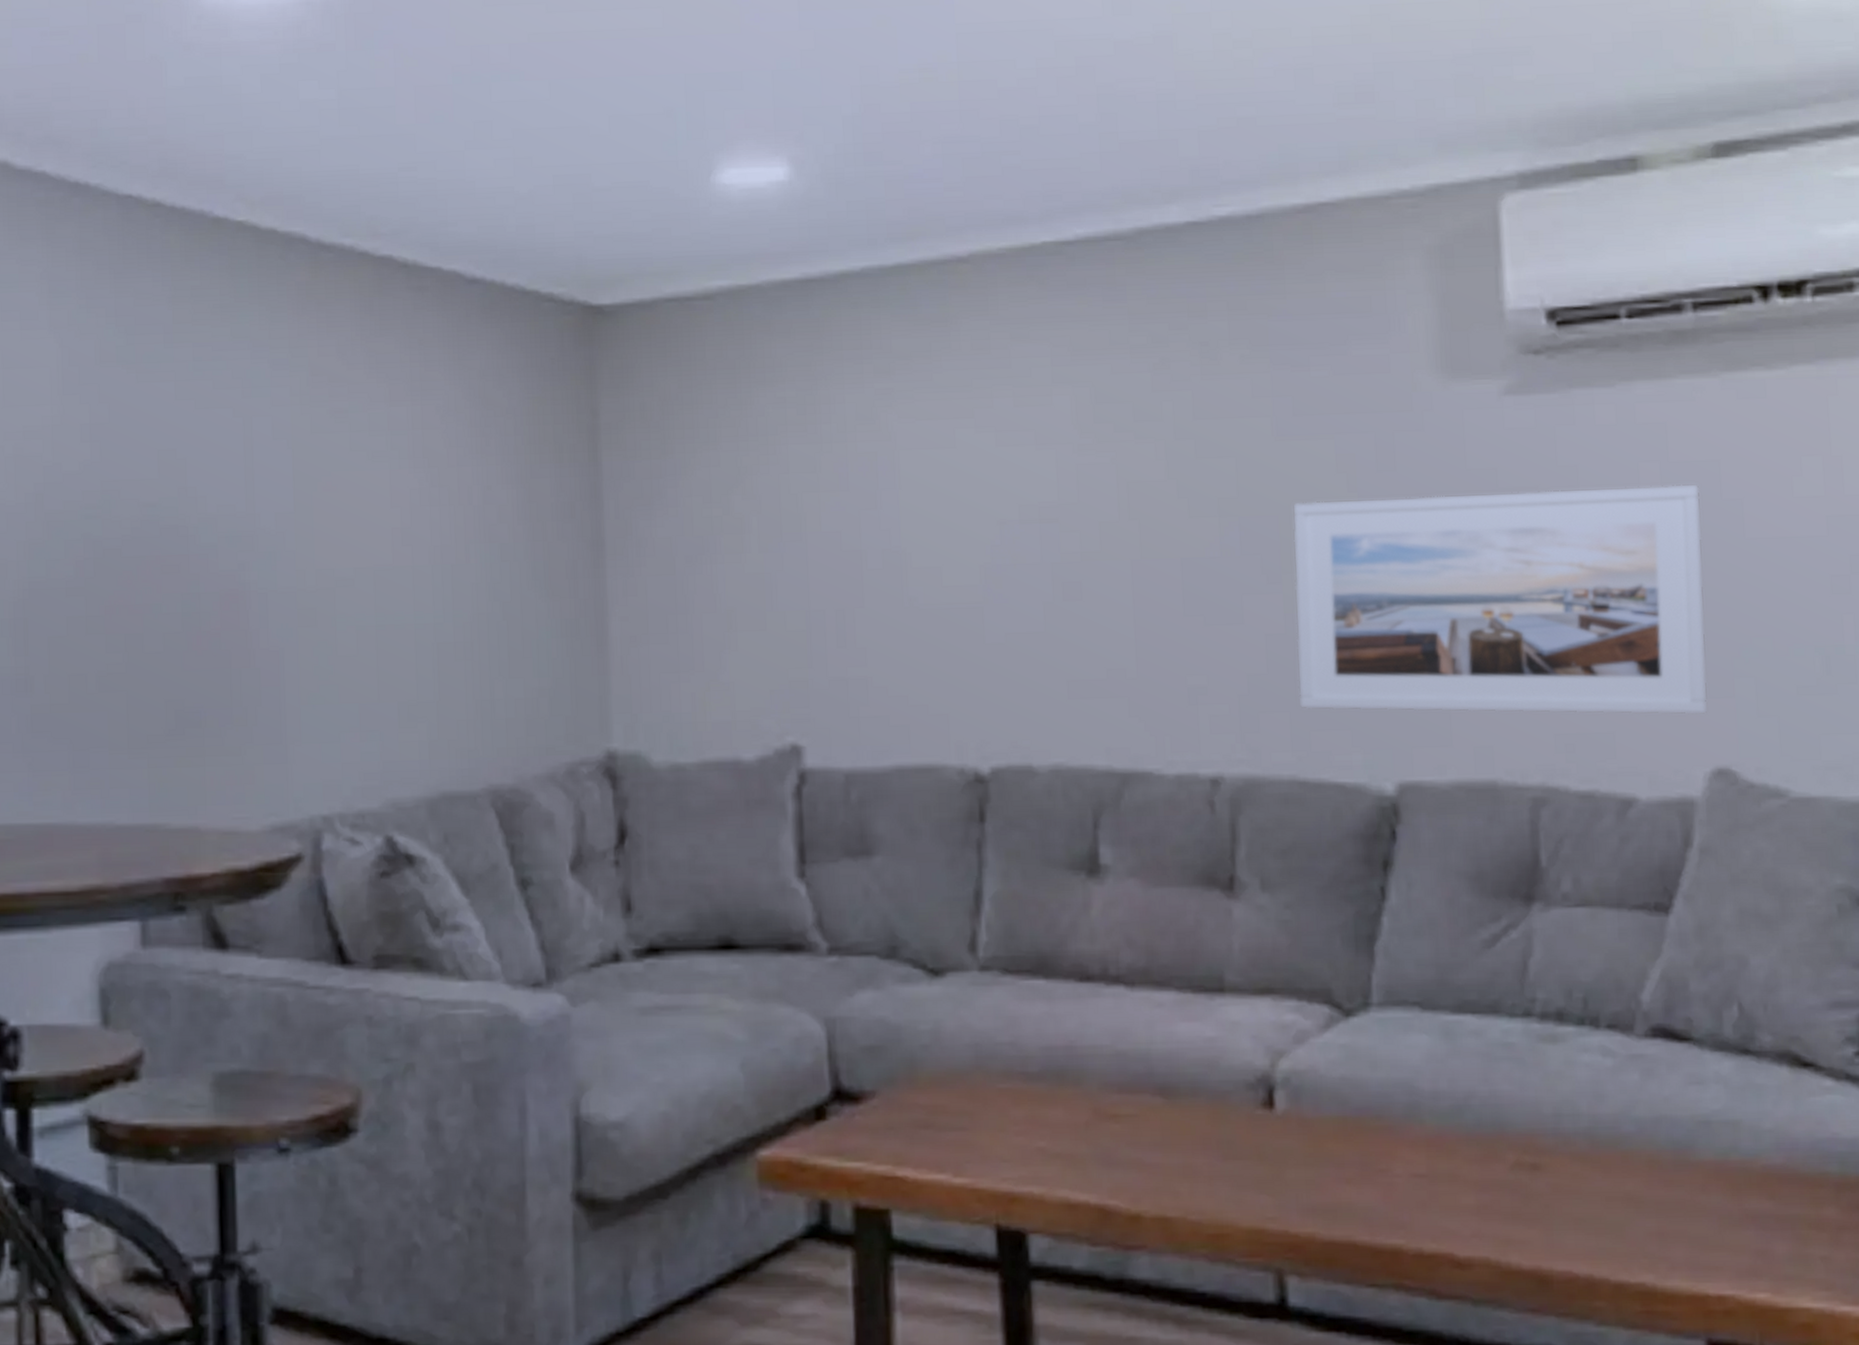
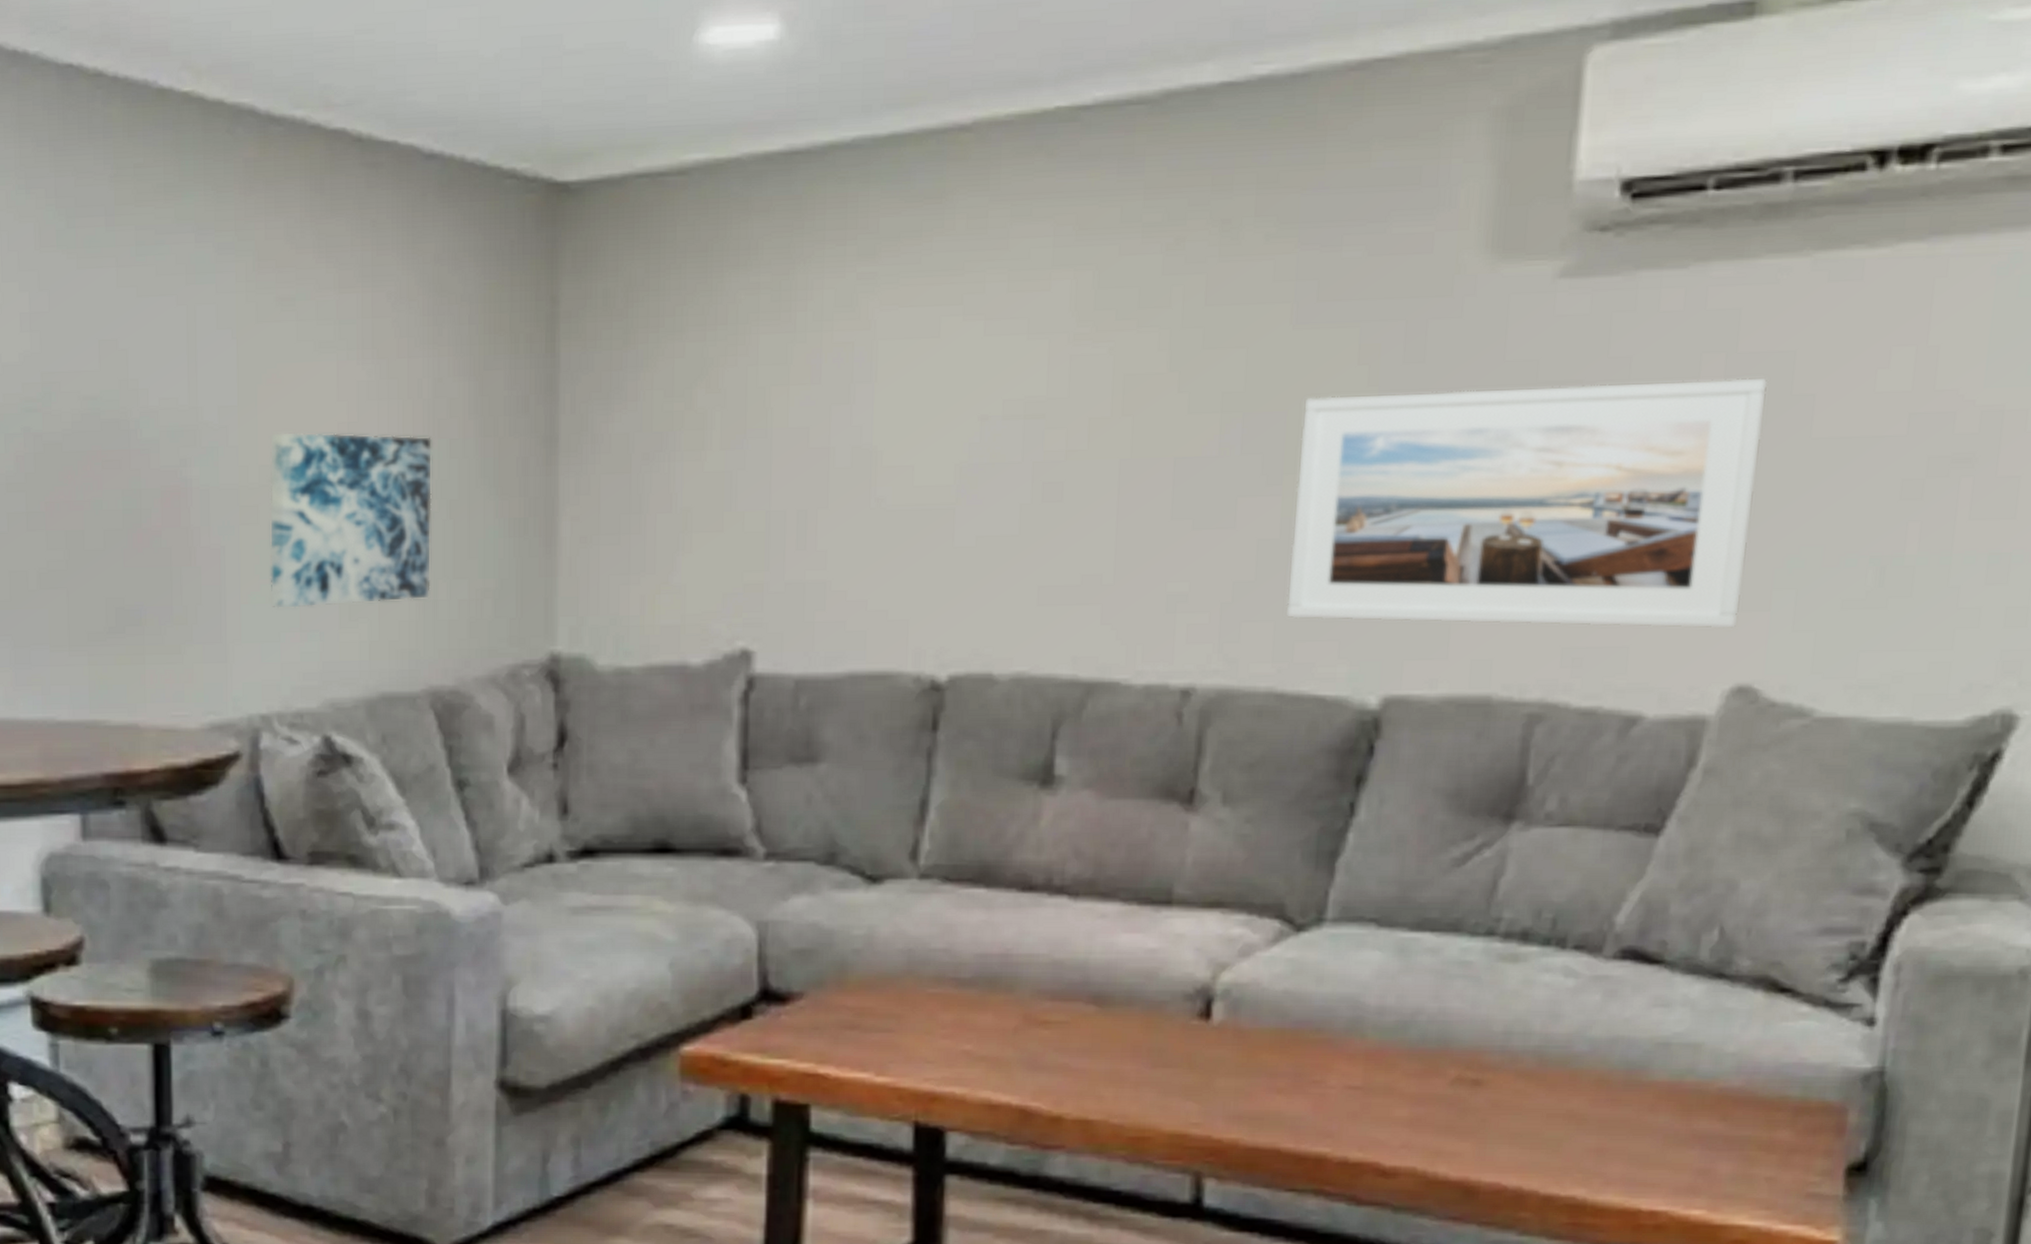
wall art: none [325,536,487,710] -> present [269,431,433,609]

